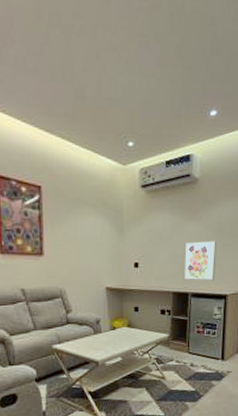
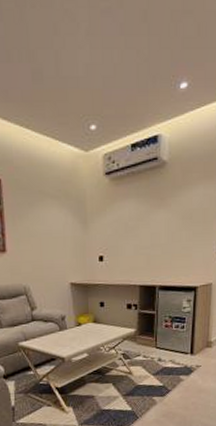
wall art: present [183,240,216,281] -> none [151,228,186,273]

